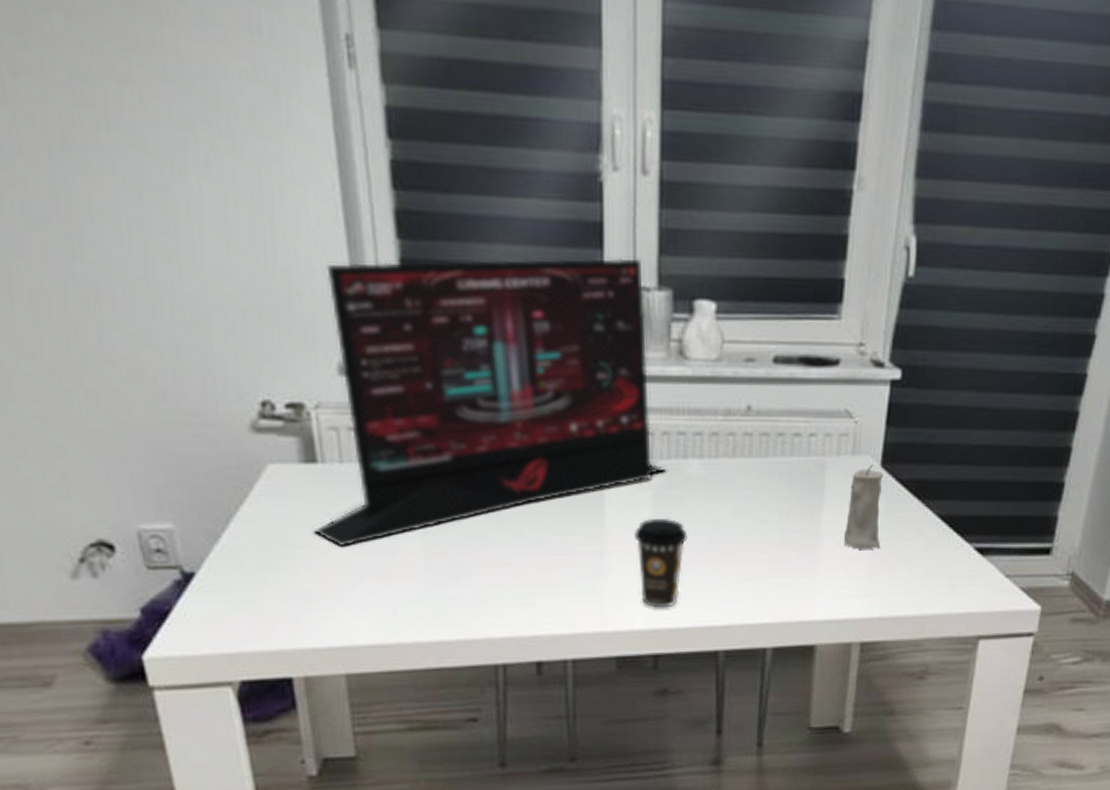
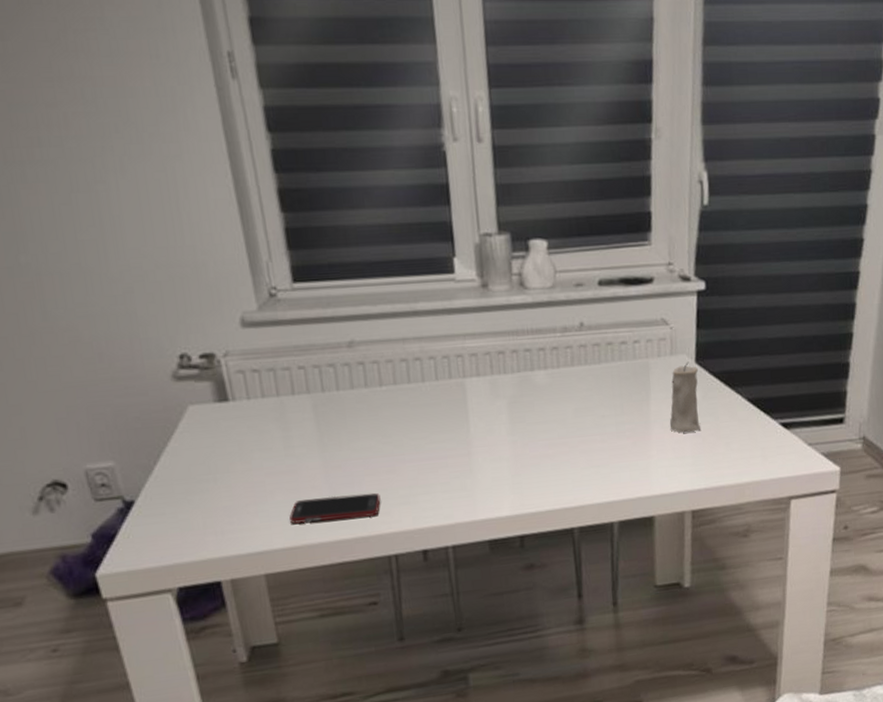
monitor: present [313,258,667,548] -> none [225,210,518,470]
cell phone: none [380,587,491,618] -> present [289,492,381,524]
coffee cup: present [633,517,688,608] -> none [494,421,540,497]

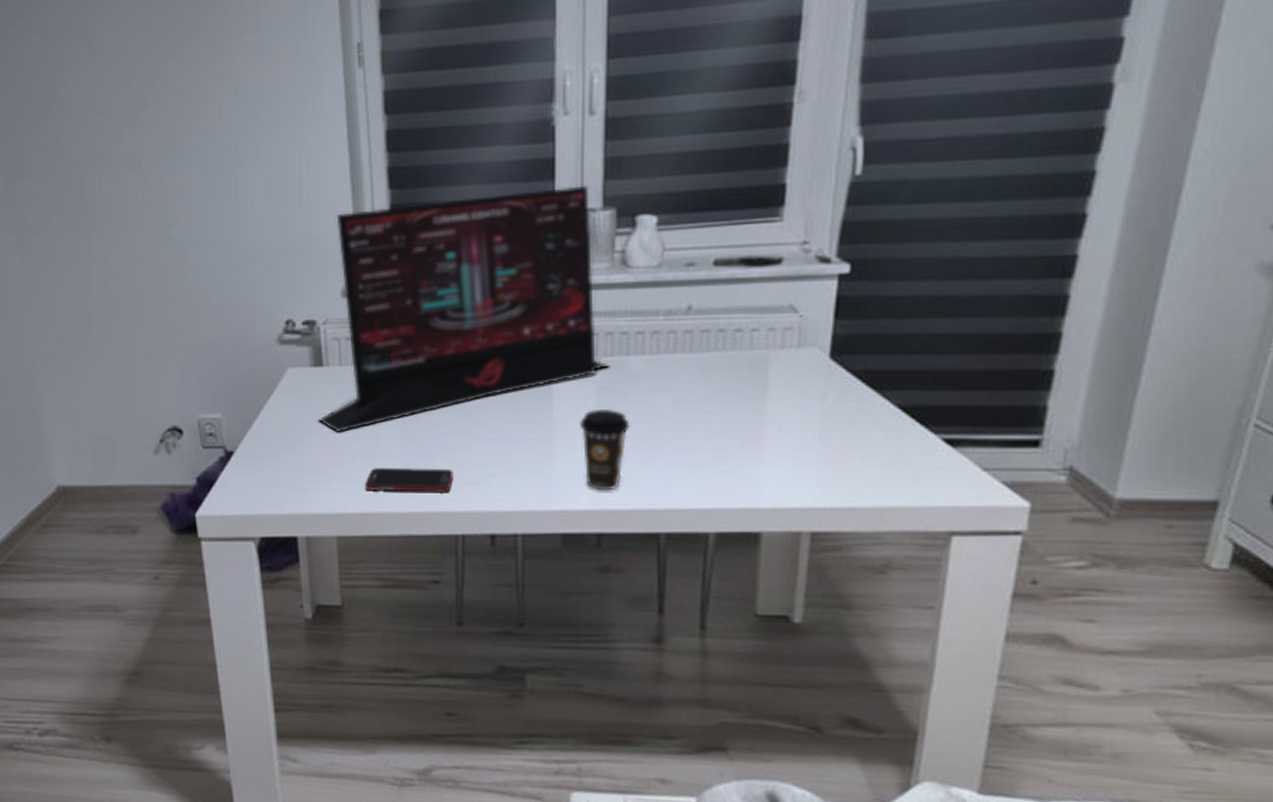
monitor: none [225,210,518,470] -> present [318,185,610,433]
coffee cup: none [494,421,540,497] -> present [579,408,630,491]
candle: present [669,361,700,433] -> none [789,356,832,439]

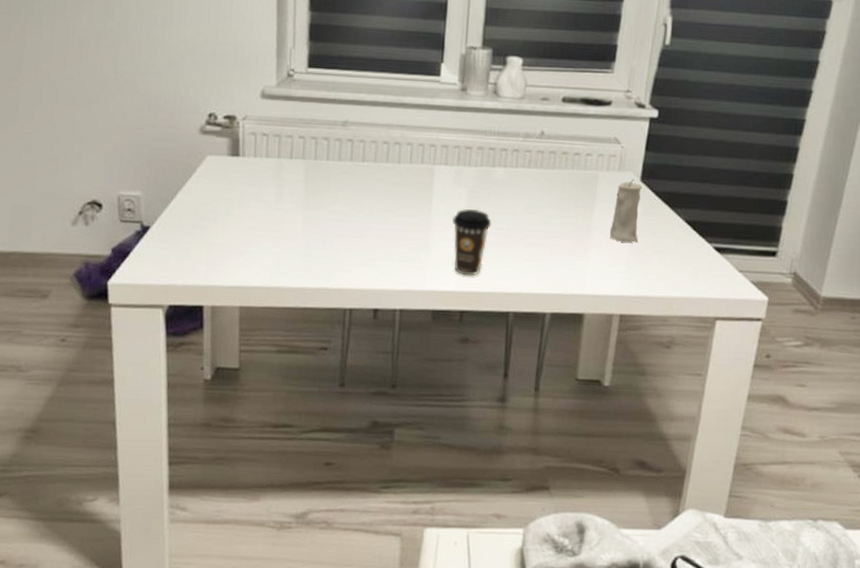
monitor: present [318,185,610,433] -> none [231,26,480,216]
cell phone: present [365,467,454,492] -> none [269,248,346,272]
candle: none [789,356,832,439] -> present [609,178,642,243]

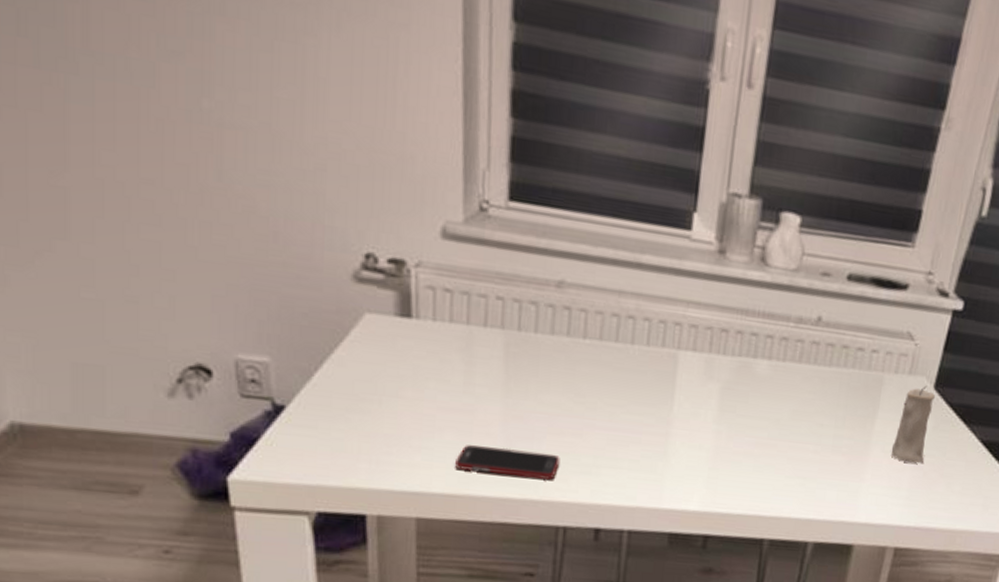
cell phone: none [269,248,346,272] -> present [455,445,560,480]
coffee cup: present [452,209,492,276] -> none [698,409,749,494]

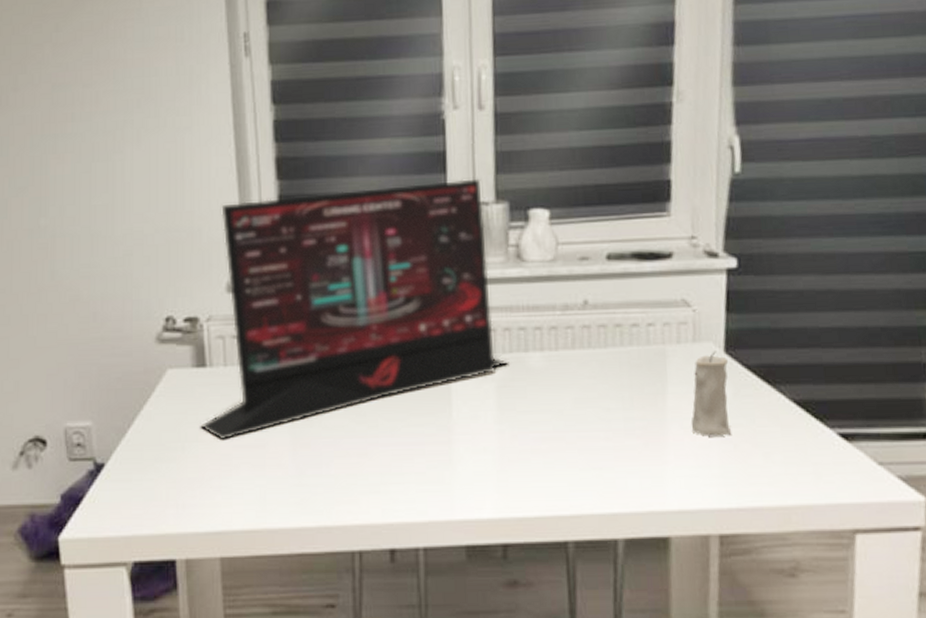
monitor: none [401,133,738,401] -> present [200,178,509,441]
cell phone: present [455,445,560,480] -> none [252,476,349,505]

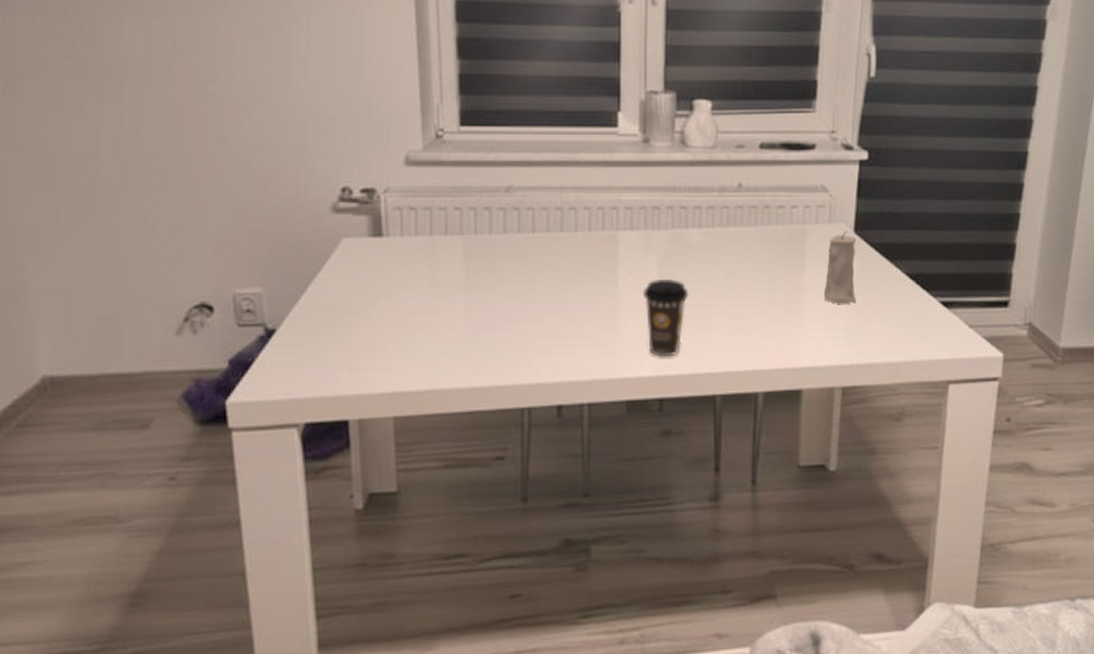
monitor: present [200,178,509,441] -> none [375,69,671,307]
coffee cup: none [479,408,532,497] -> present [642,278,689,357]

